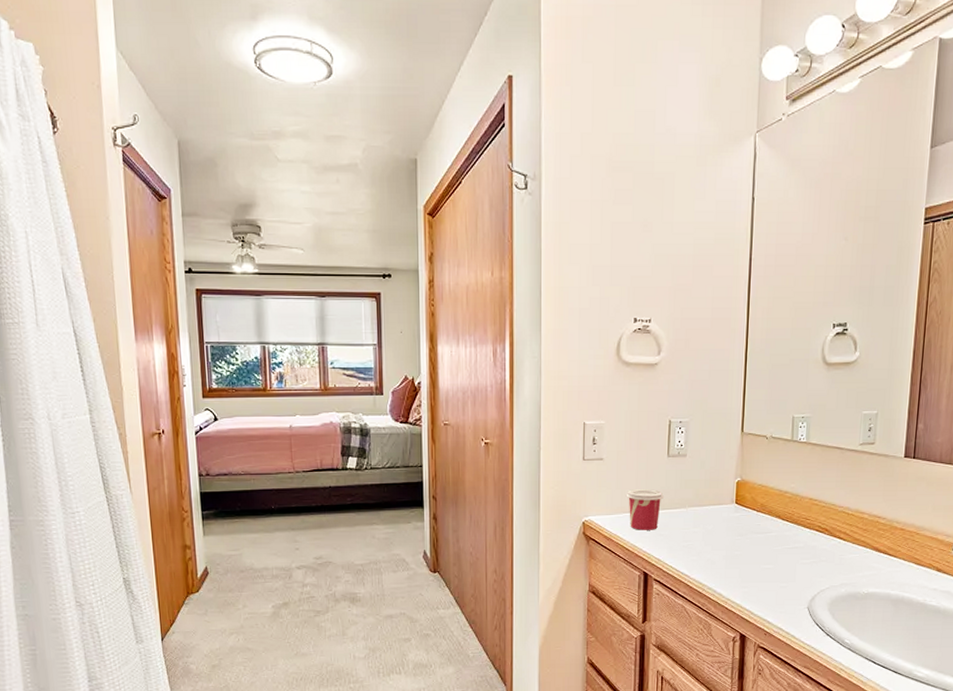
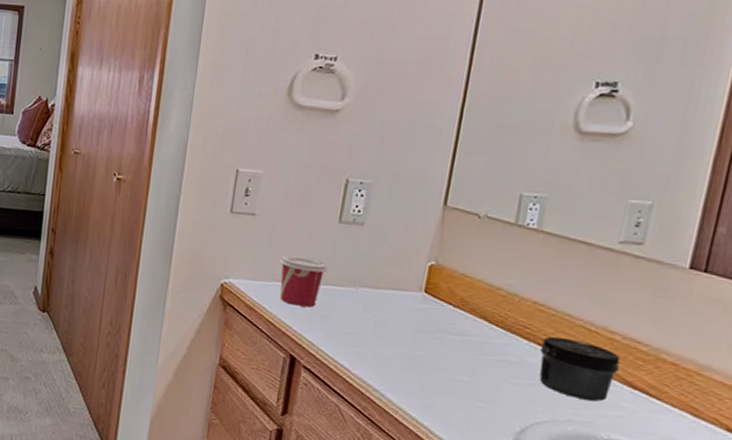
jar: none [817,522,870,567] -> present [539,336,621,402]

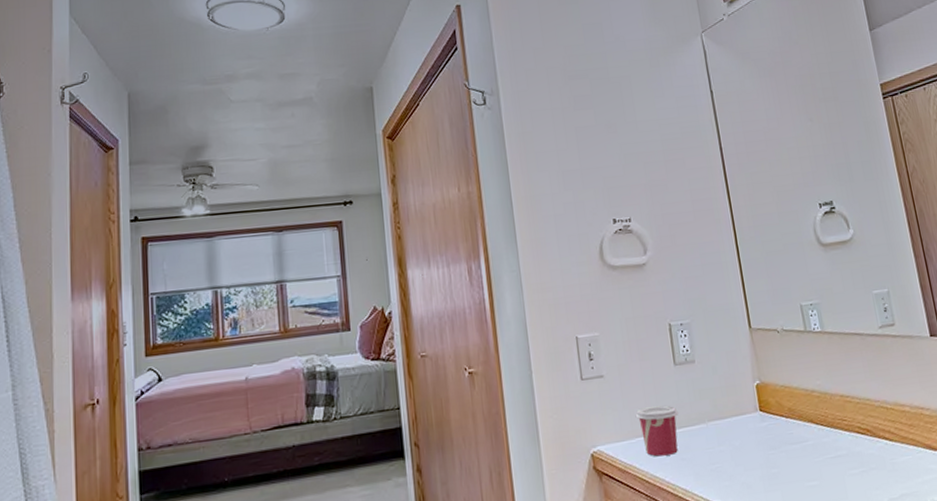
jar: present [539,336,621,402] -> none [859,419,920,473]

